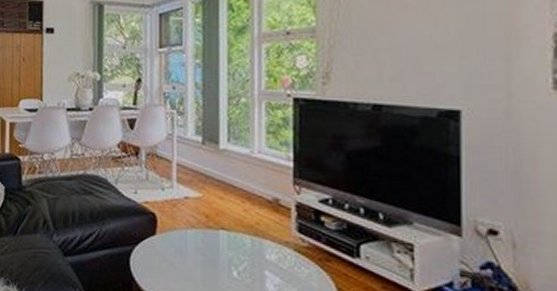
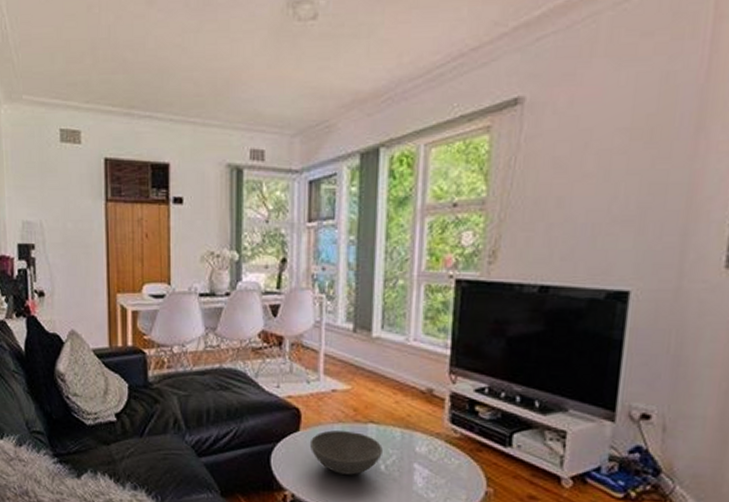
bowl: none [165,235,234,280] -> present [309,430,383,475]

